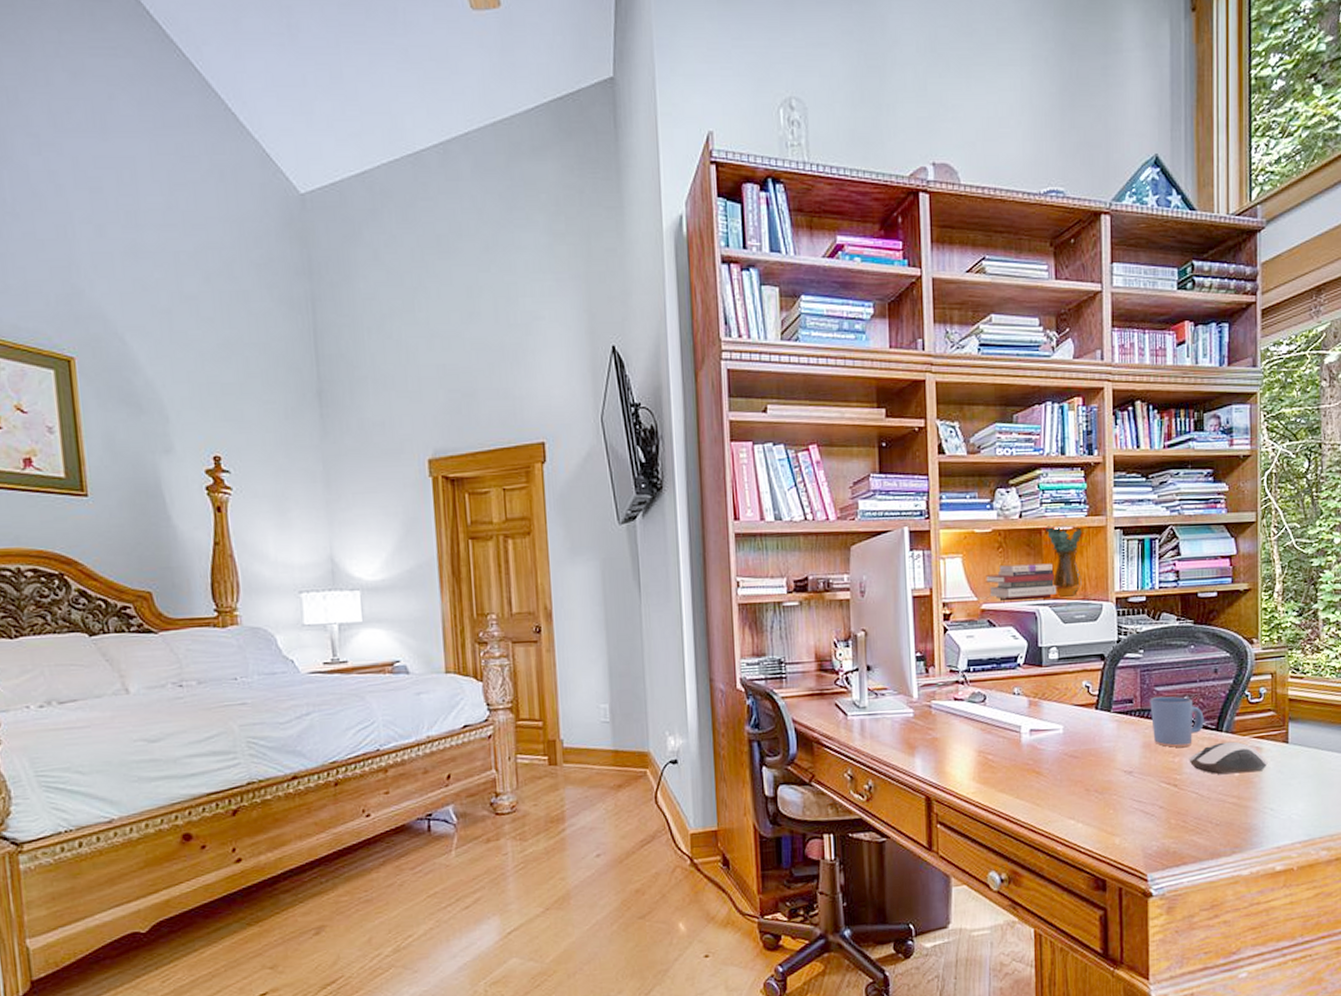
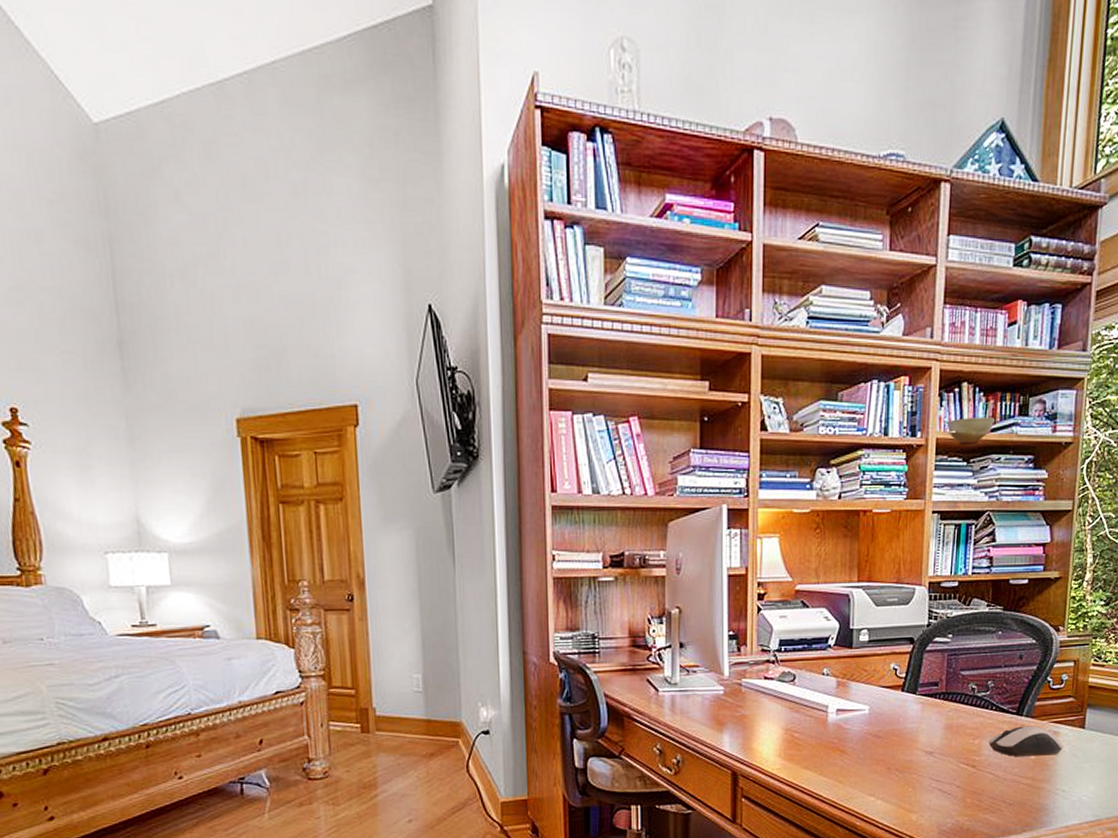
books: present [986,563,1057,600] -> none [802,546,872,581]
vase: present [1046,525,1082,597] -> none [864,508,900,580]
bowl: none [1121,434,1172,462] -> present [945,417,996,446]
mug: present [1150,696,1204,747] -> none [954,680,1006,730]

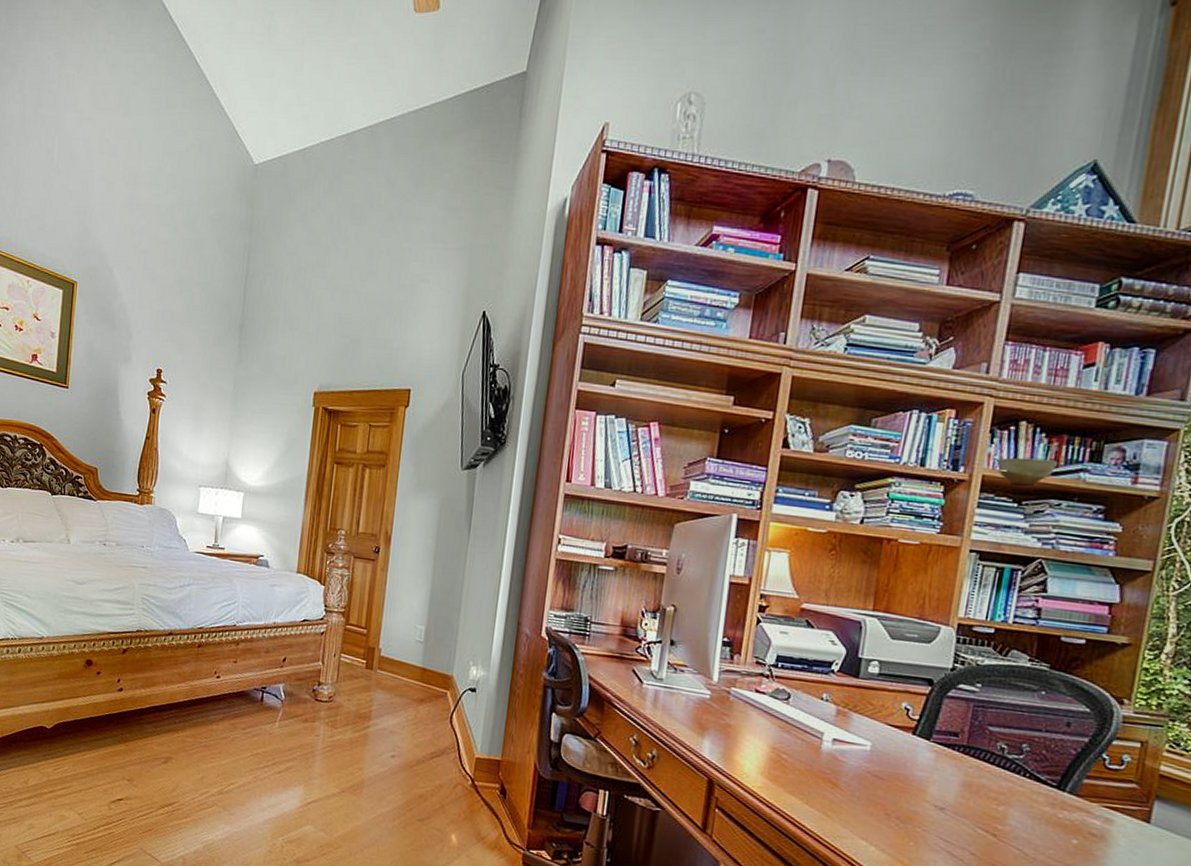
computer mouse: present [988,725,1064,756] -> none [1016,802,1119,845]

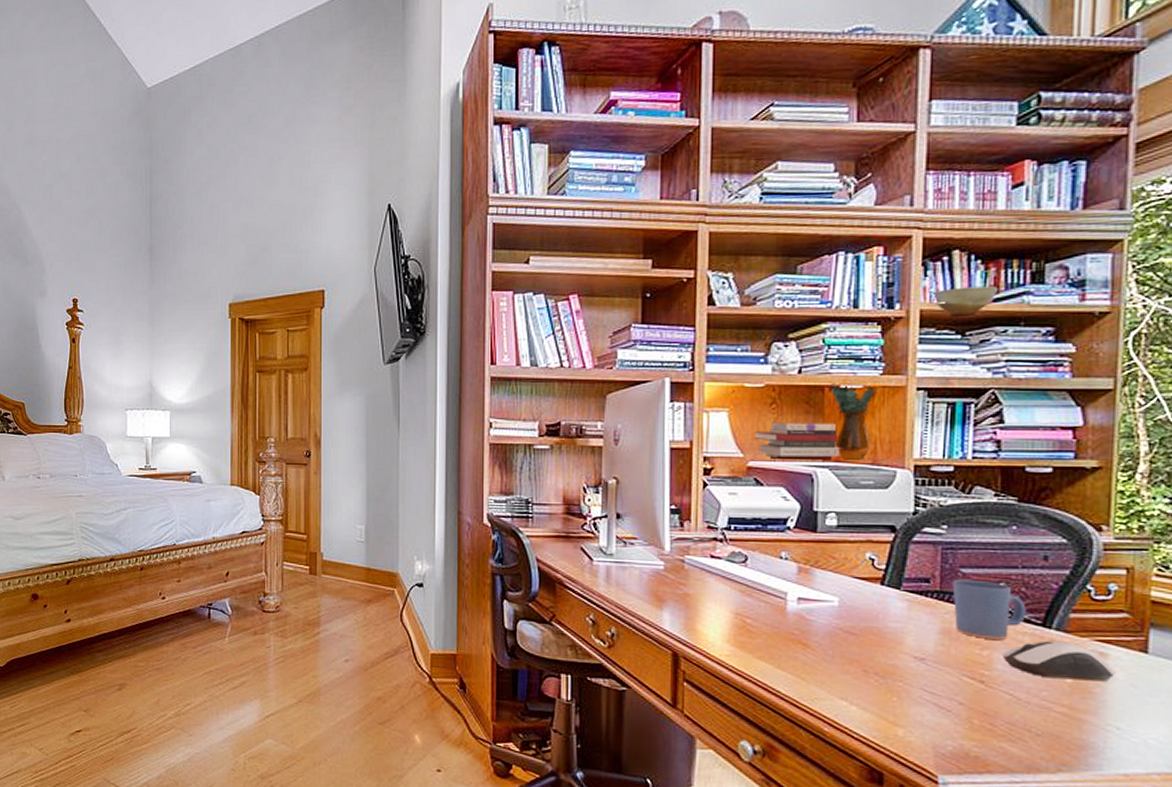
books: none [811,568,891,610] -> present [755,423,840,460]
vase: none [887,536,931,614] -> present [830,383,875,460]
mug: none [976,736,1045,798] -> present [952,578,1026,640]
computer mouse: none [1016,802,1119,845] -> present [1002,641,1116,681]

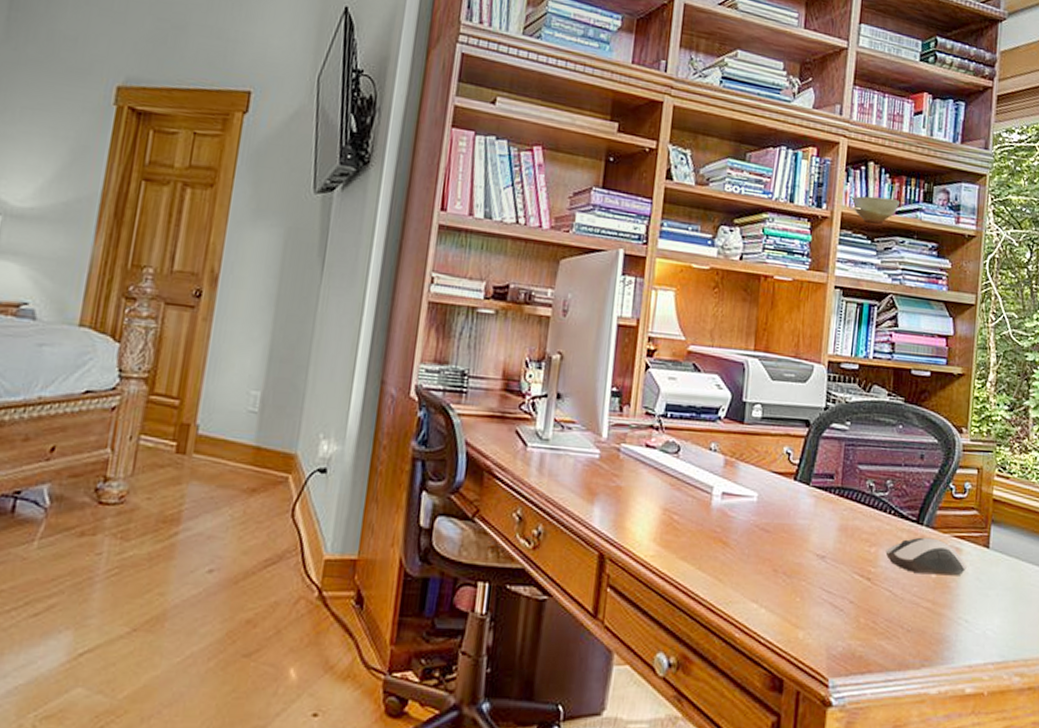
books: present [755,423,840,460] -> none [697,307,769,350]
vase: present [830,383,875,460] -> none [765,273,802,352]
mug: present [952,578,1026,640] -> none [851,475,906,536]

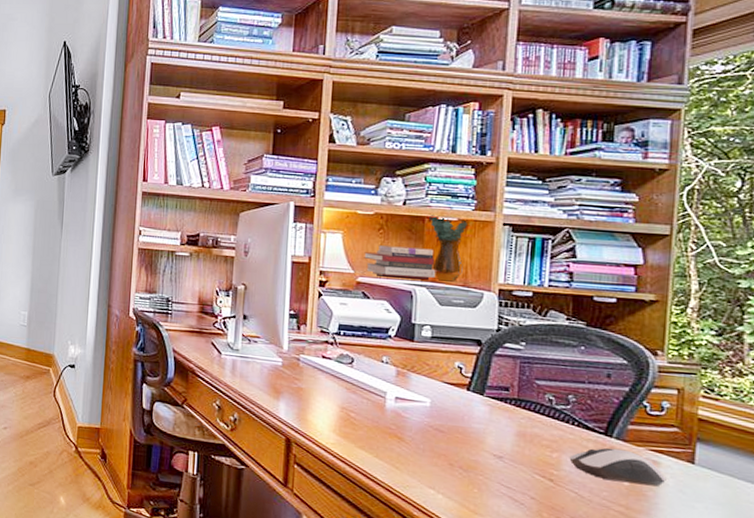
books: none [697,307,769,350] -> present [364,245,436,280]
vase: none [765,273,802,352] -> present [429,215,468,282]
bowl: present [850,196,901,225] -> none [518,140,575,166]

